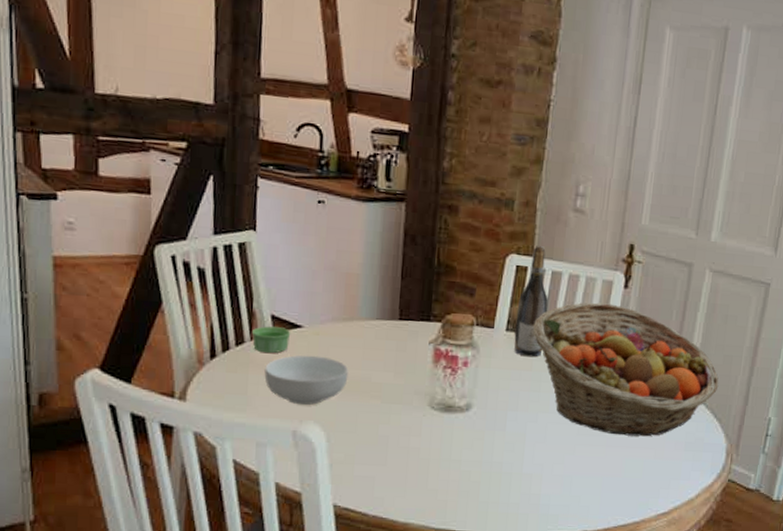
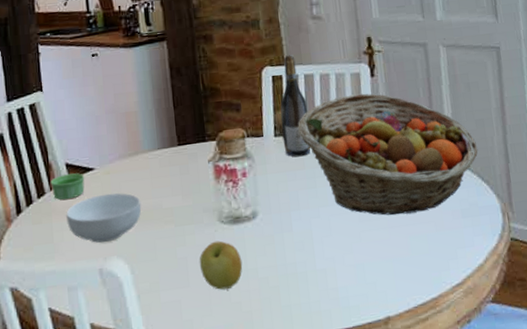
apple: none [400,425,447,475] -> present [199,240,243,290]

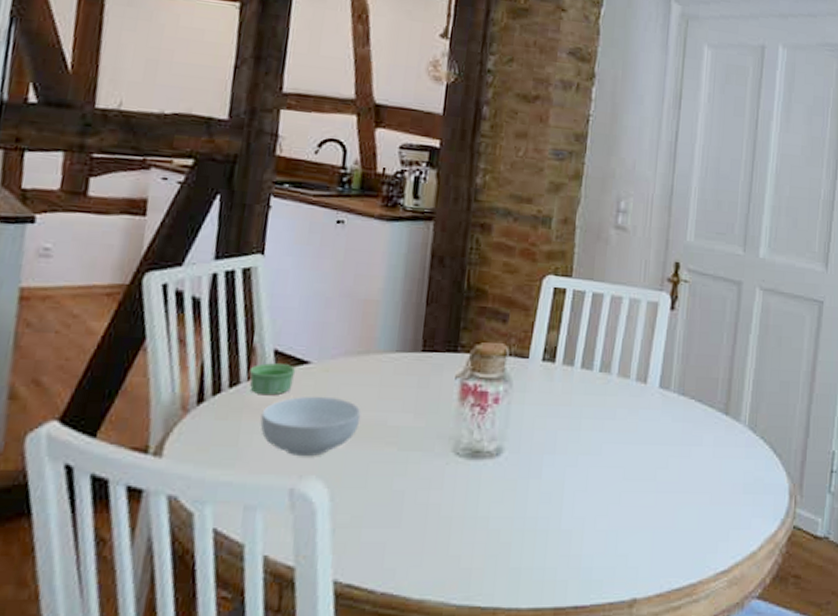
apple: present [199,240,243,290] -> none [417,476,473,537]
wine bottle: present [280,55,311,157] -> none [551,266,589,390]
fruit basket: present [298,93,478,216] -> none [572,326,777,479]

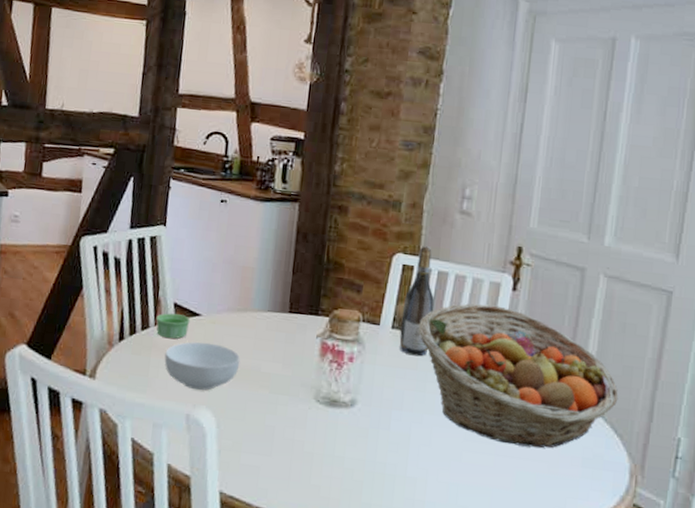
wine bottle: none [551,266,589,390] -> present [399,246,435,356]
fruit basket: none [572,326,777,479] -> present [418,303,619,449]

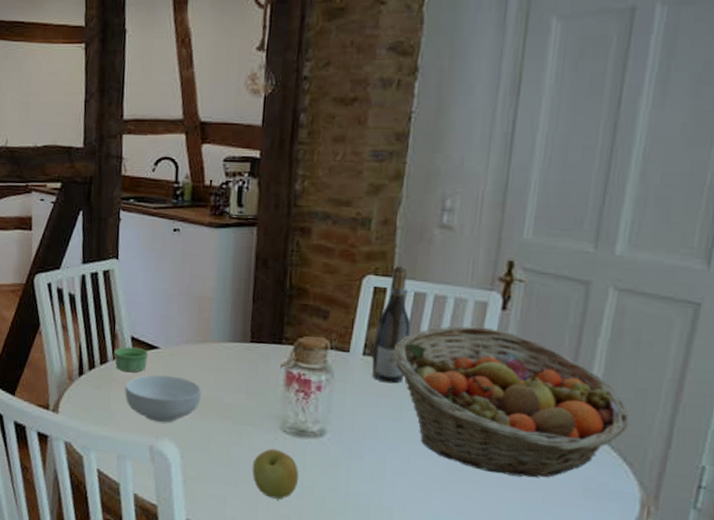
apple: none [285,418,331,470] -> present [252,448,299,499]

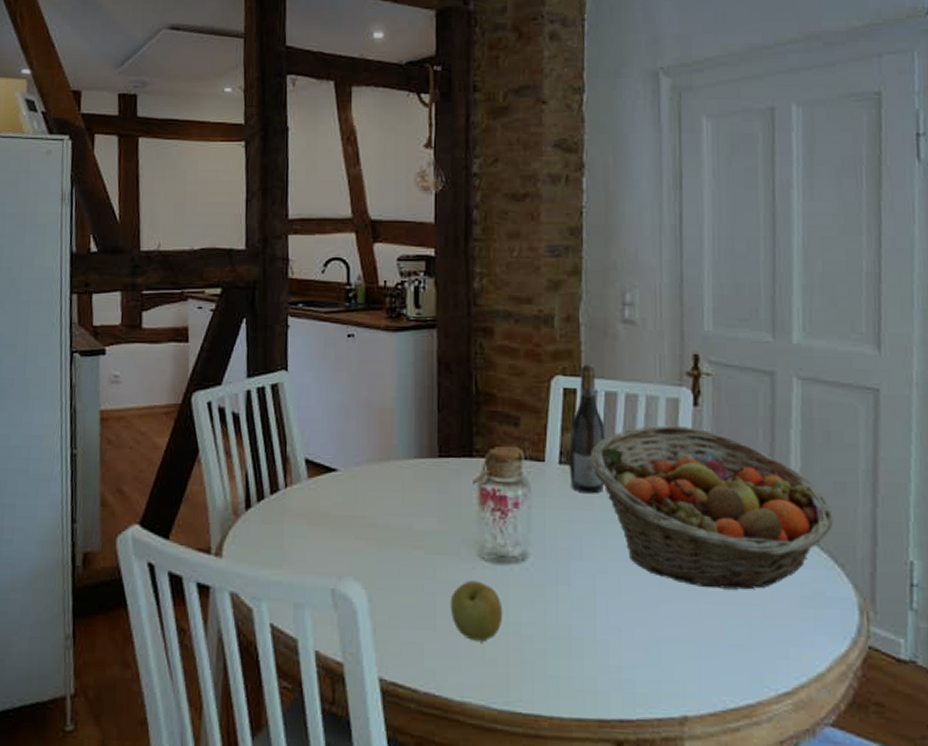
ramekin: present [114,347,149,373] -> none [285,471,326,502]
cereal bowl: present [125,374,202,423] -> none [300,501,388,559]

